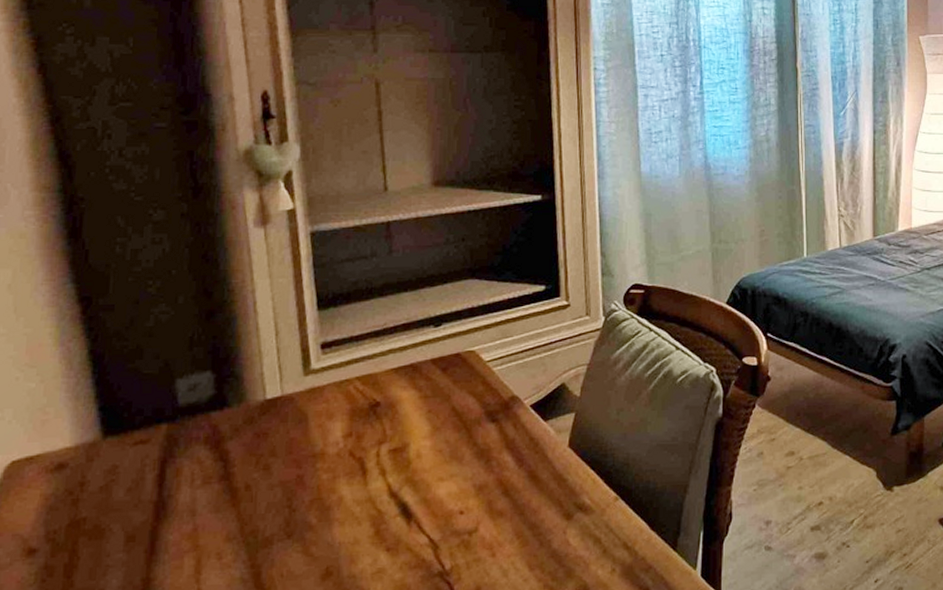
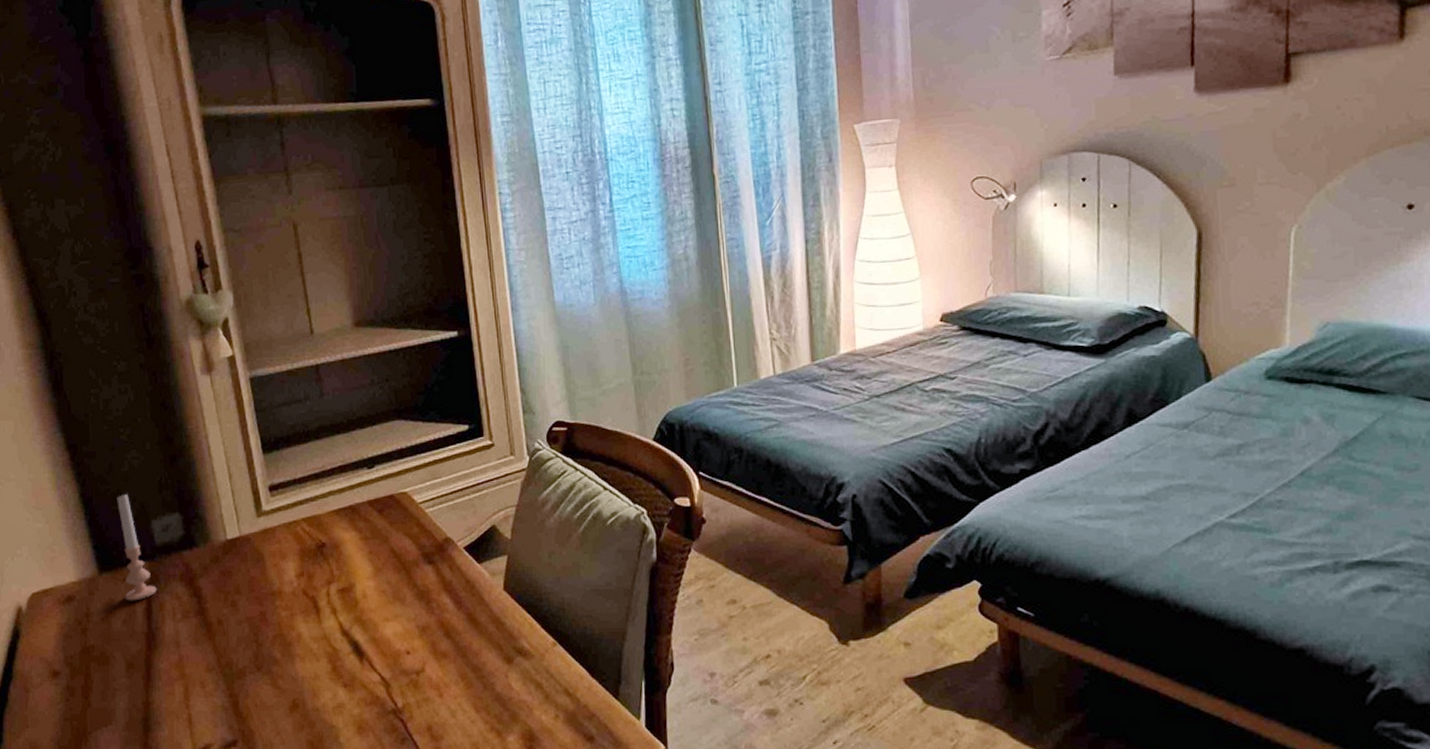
candle: none [133,350,175,467] -> present [117,493,157,601]

